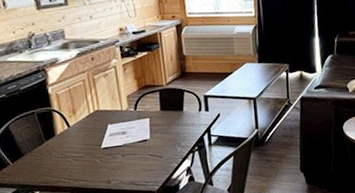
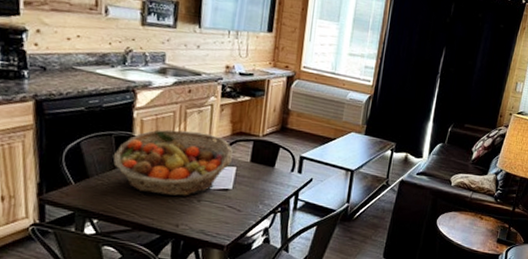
fruit basket: none [39,93,144,159] -> present [113,129,234,196]

